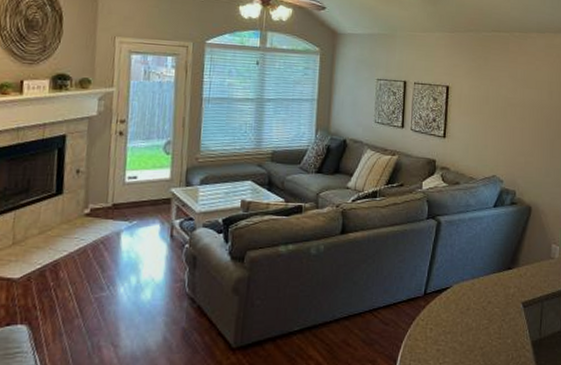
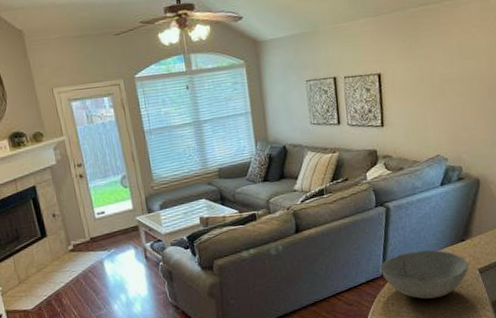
bowl: none [423,273,513,329] -> present [380,250,469,299]

